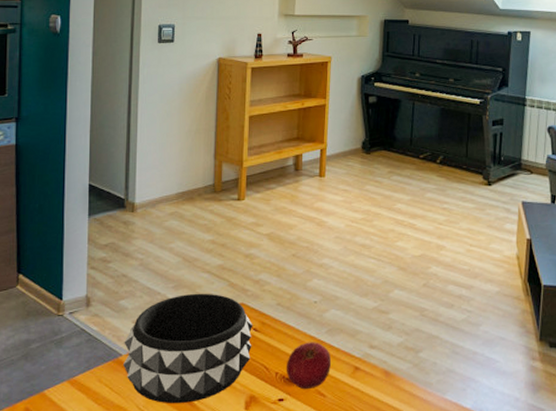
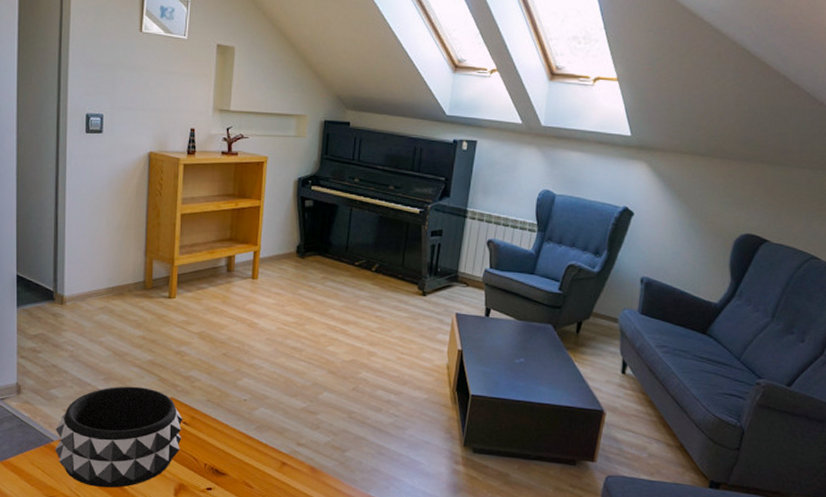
fruit: present [286,342,332,390] -> none [214,437,260,481]

